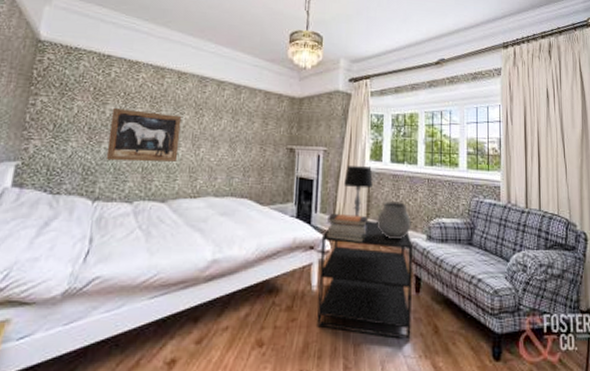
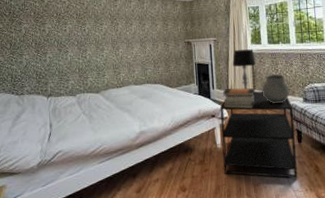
wall art: present [105,107,182,162] -> none [50,25,103,66]

